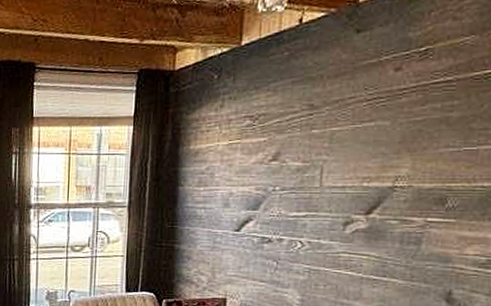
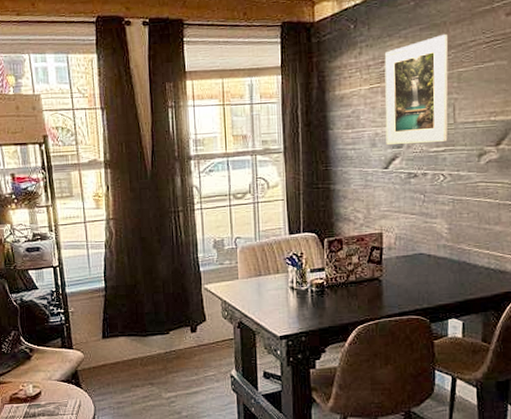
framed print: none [240,88,324,206] -> present [384,34,449,145]

